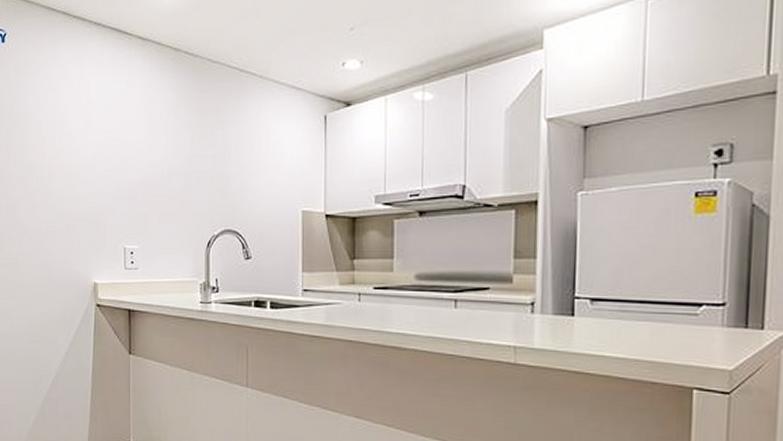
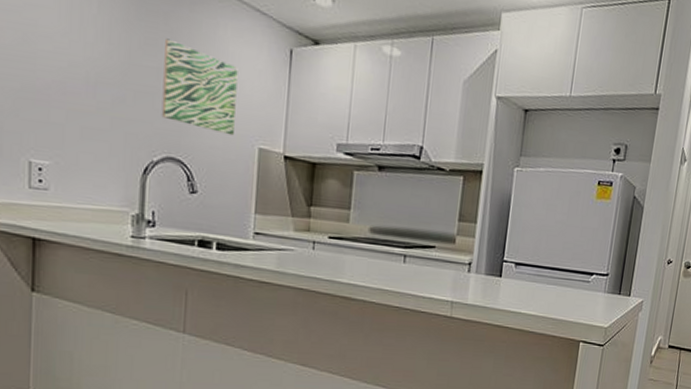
wall art: none [219,128,280,203] -> present [161,38,238,136]

